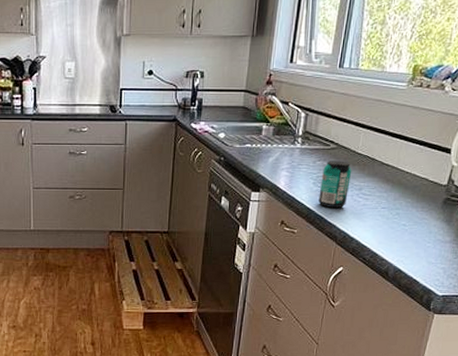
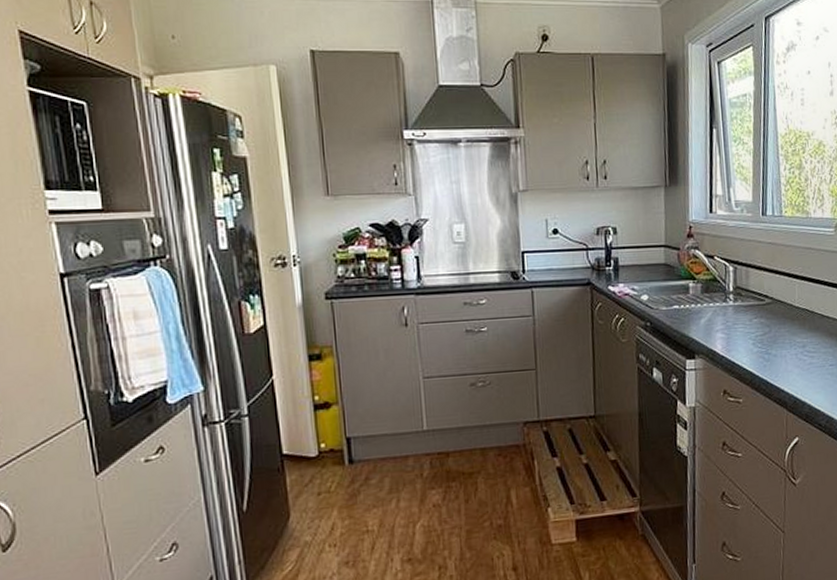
beverage can: present [318,161,352,209] -> none [760,316,792,371]

